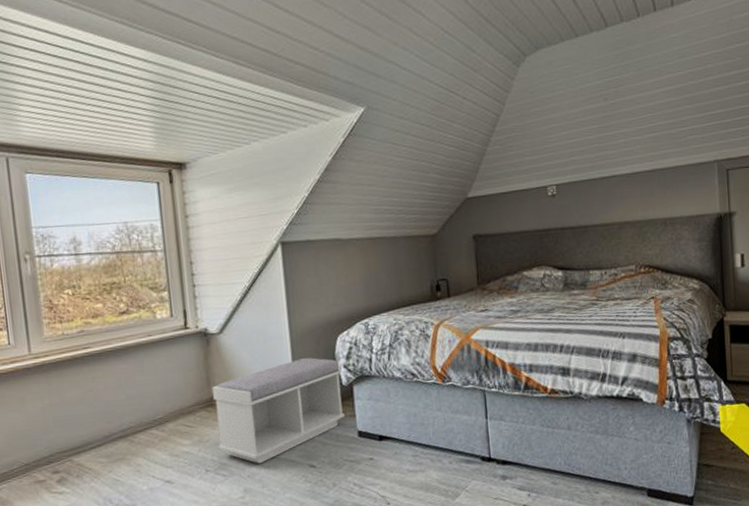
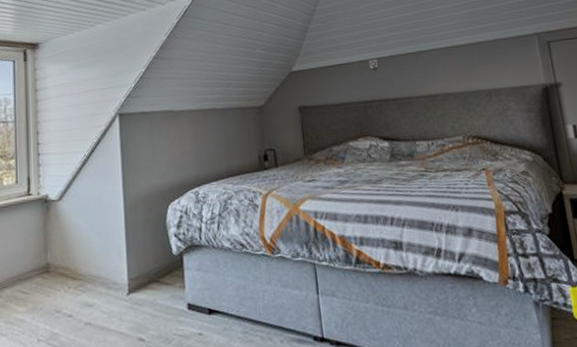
bench: present [213,357,346,464] -> none [49,226,175,335]

